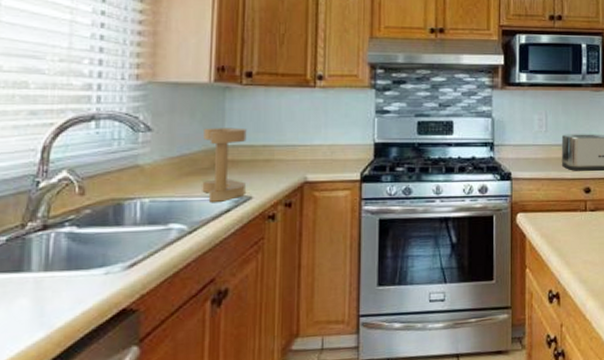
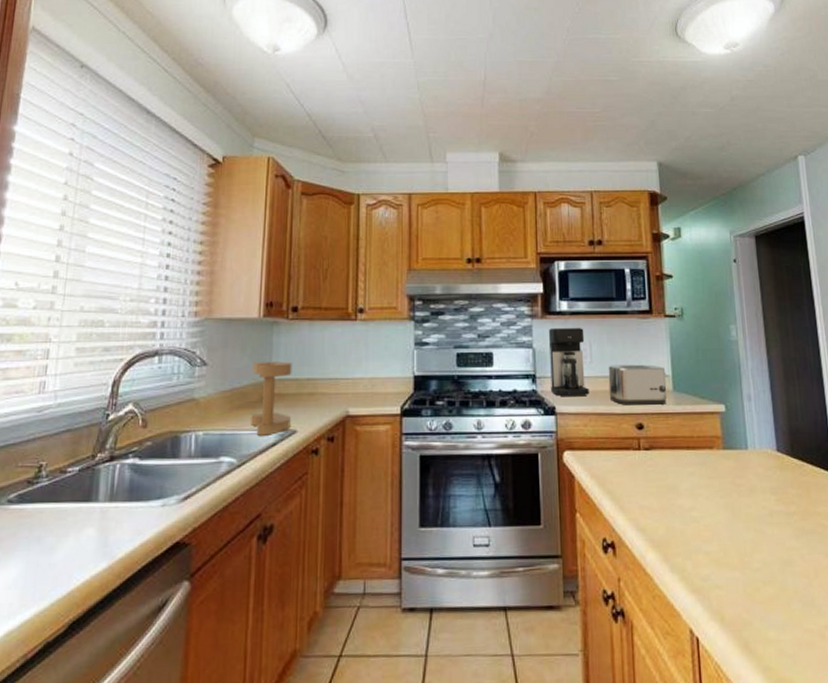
coffee maker: none [507,99,543,163] -> present [548,328,589,396]

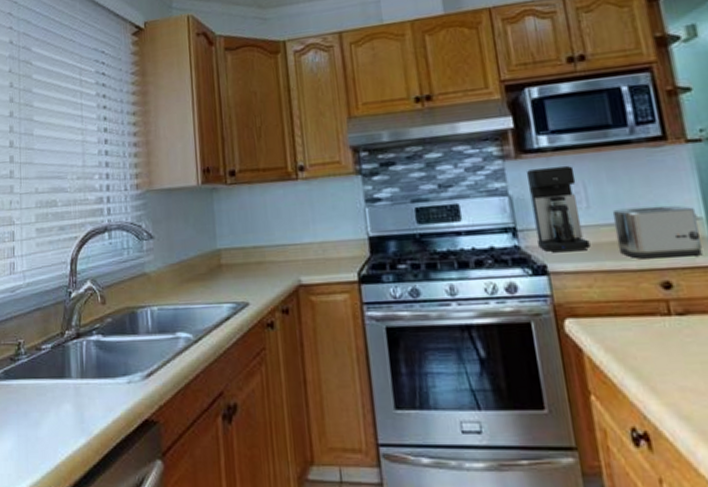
paper towel holder: present [251,361,292,436] -> none [197,229,242,309]

